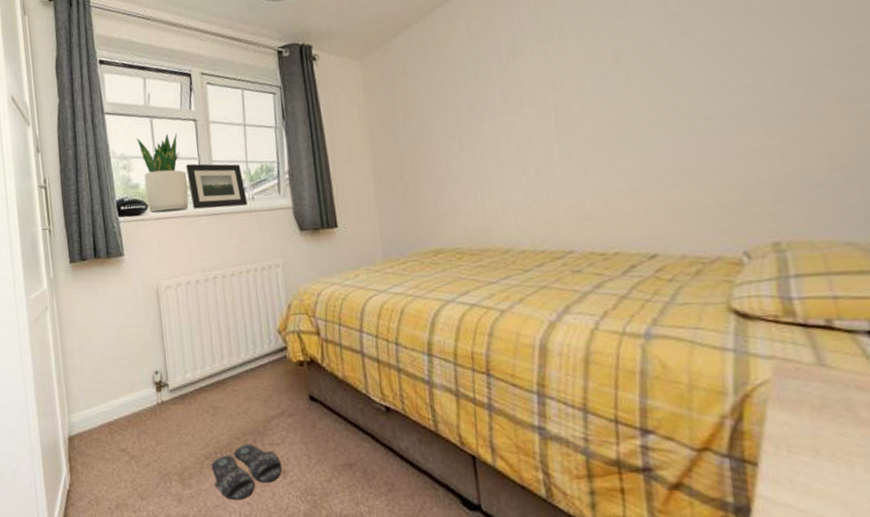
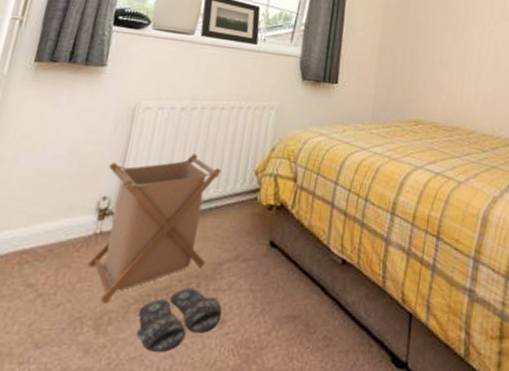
laundry basket: none [152,322,255,461] -> present [87,153,222,304]

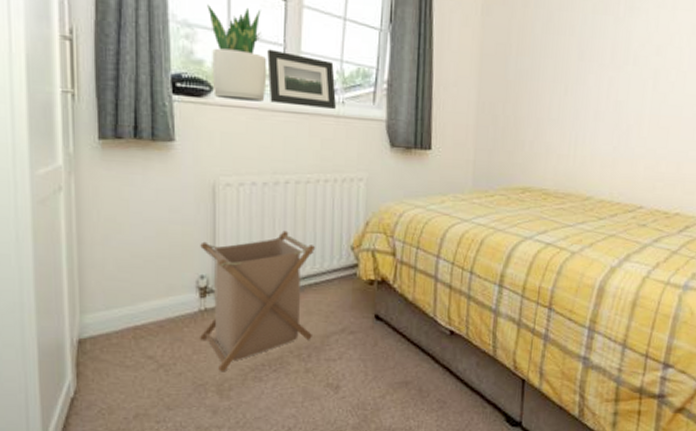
slippers: present [136,287,222,352] -> none [257,357,336,412]

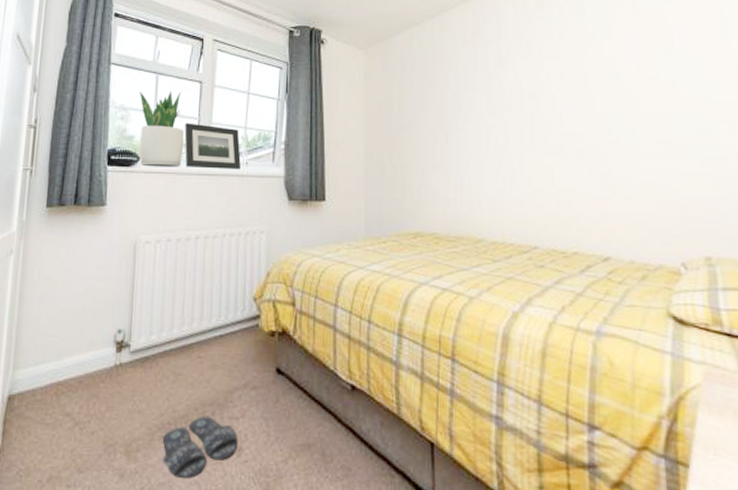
laundry basket: present [199,230,316,372] -> none [112,283,222,431]
slippers: none [257,357,336,412] -> present [162,415,238,478]

